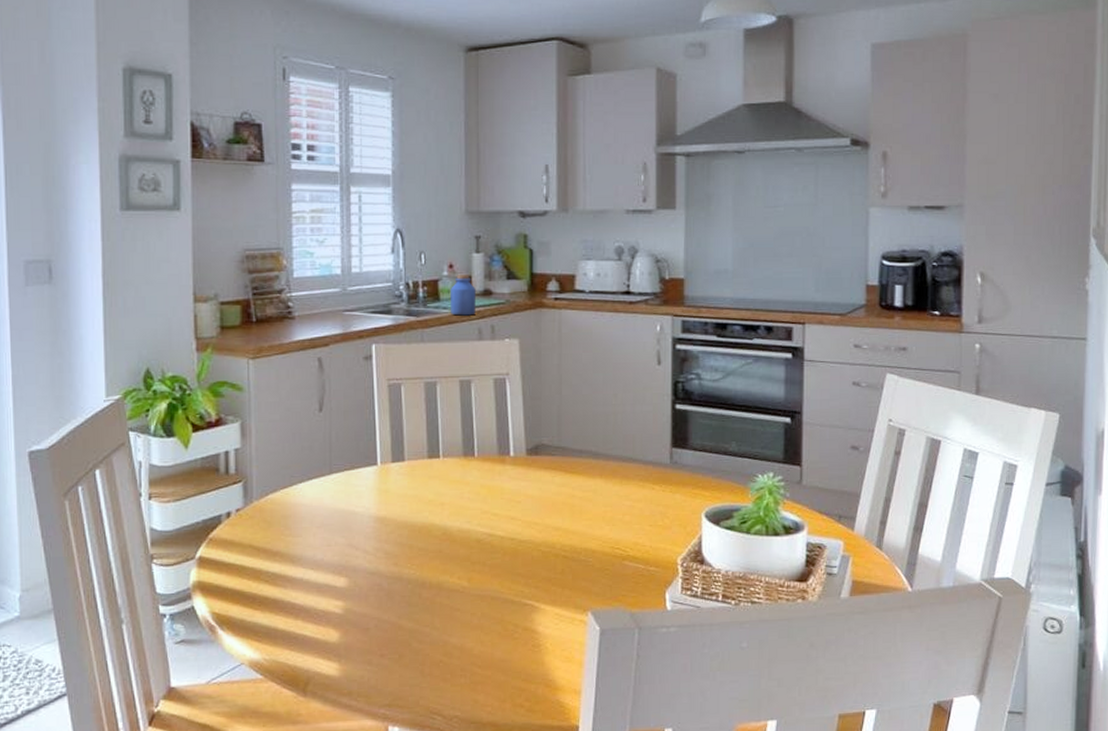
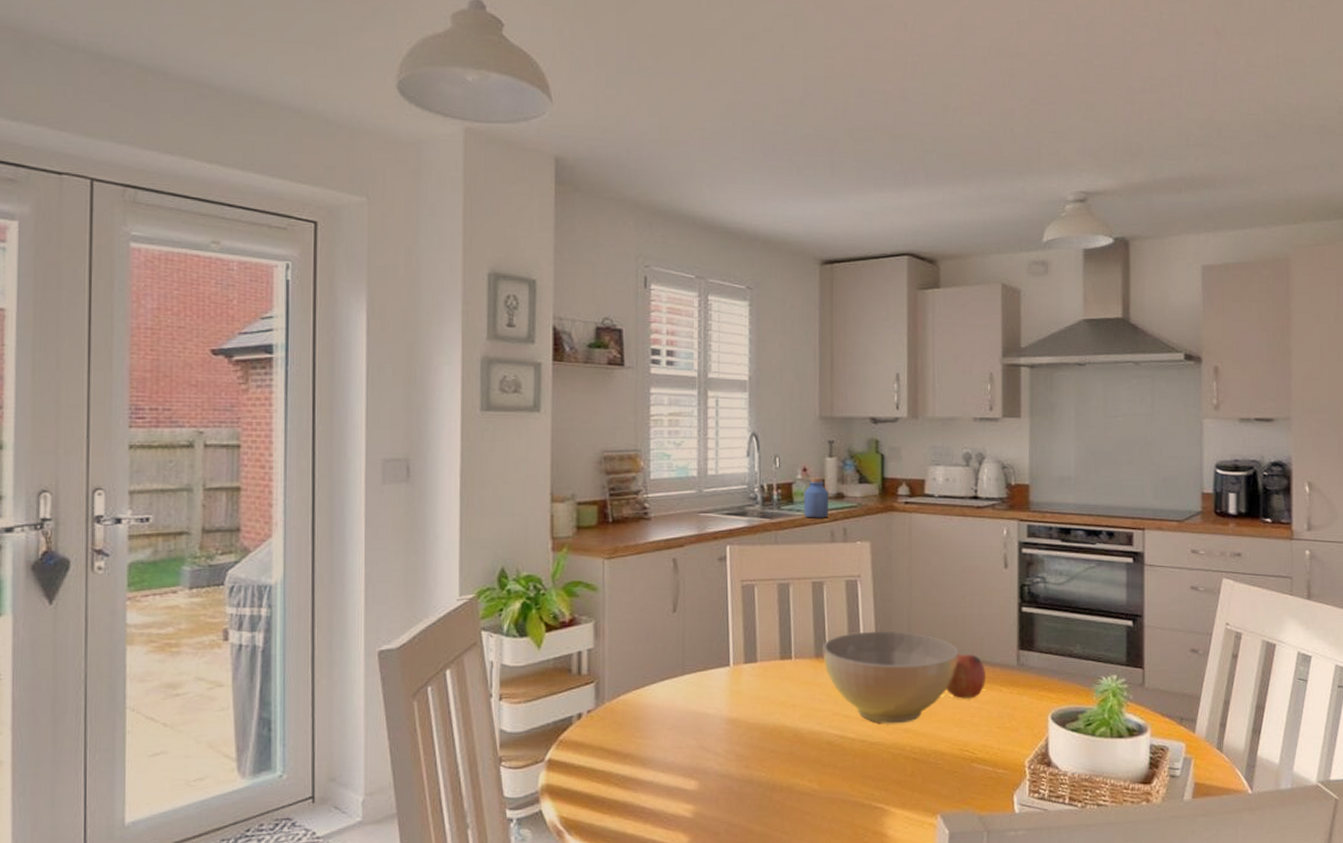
bowl: none [471,429,610,522] -> present [823,631,959,724]
fruit: none [597,452,639,497] -> present [946,654,987,699]

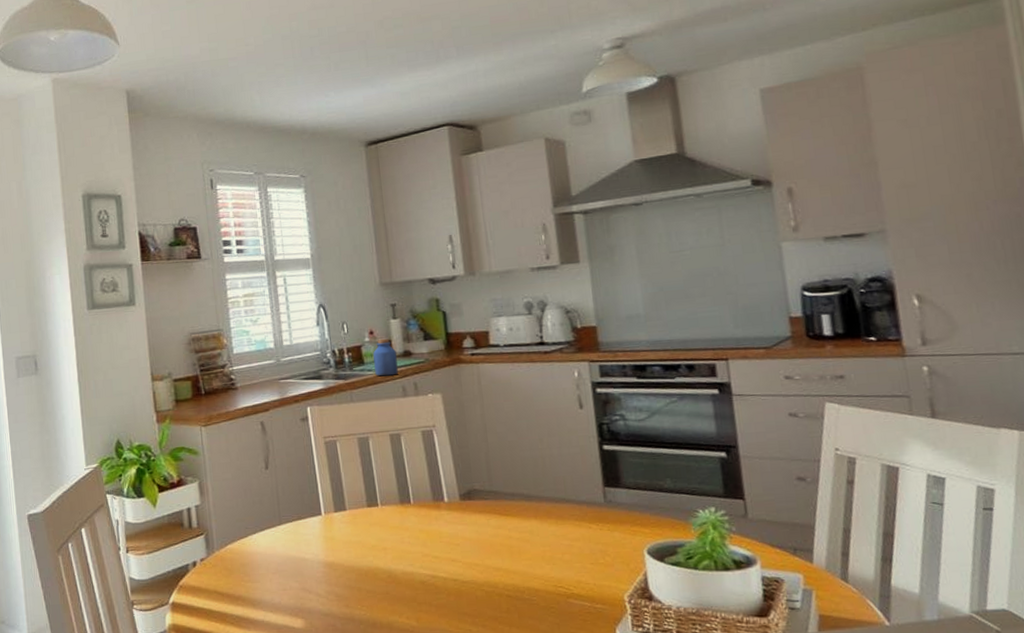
bowl: present [823,631,959,724] -> none [406,475,542,563]
fruit: present [946,654,987,699] -> none [533,493,574,537]

